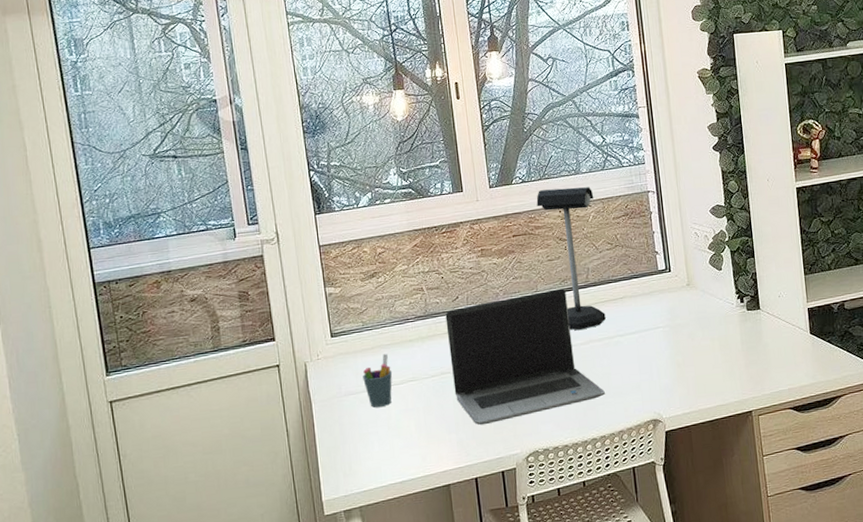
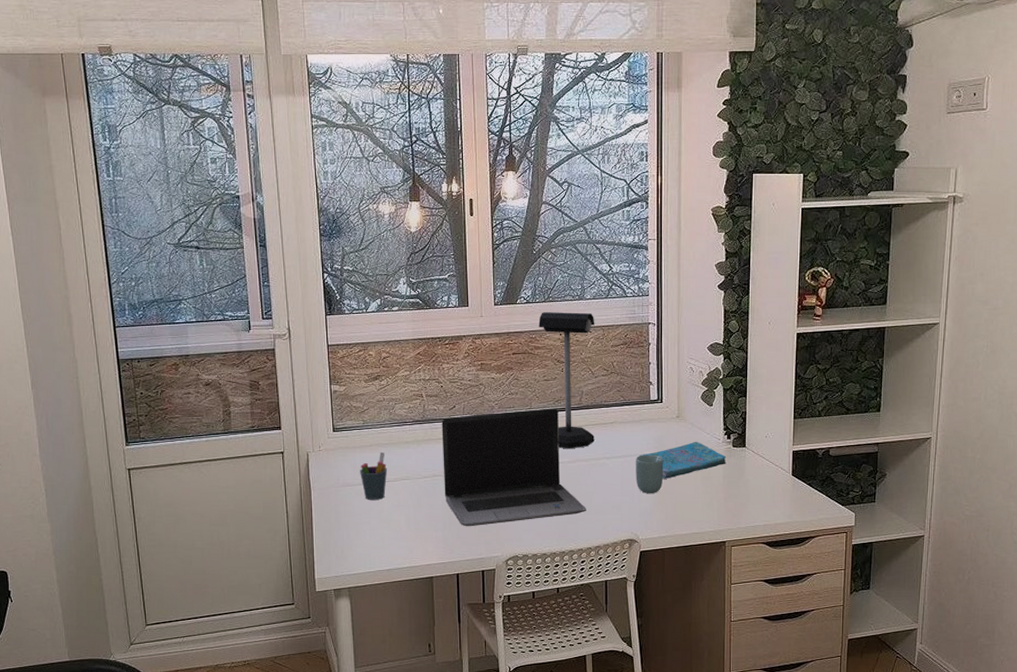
cup: none [650,326,681,369] -> present [636,454,664,493]
cover: none [653,308,743,351] -> present [639,441,727,479]

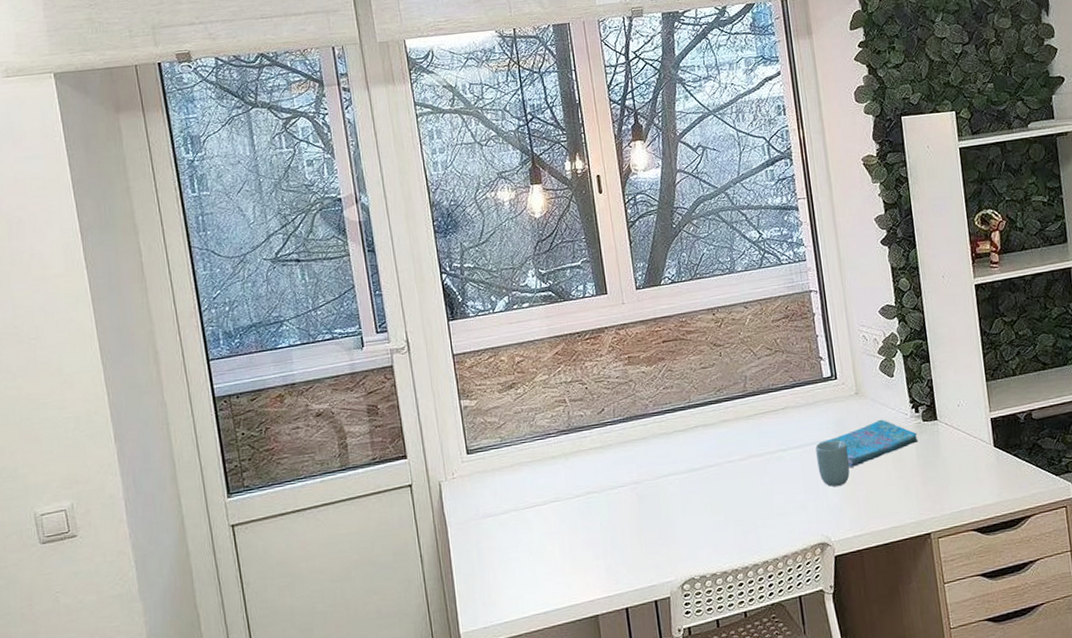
pen holder: present [360,452,388,500] -> none [502,472,534,531]
laptop computer: present [441,408,586,527] -> none [590,399,767,550]
desk lamp: present [538,311,595,449] -> none [687,287,766,445]

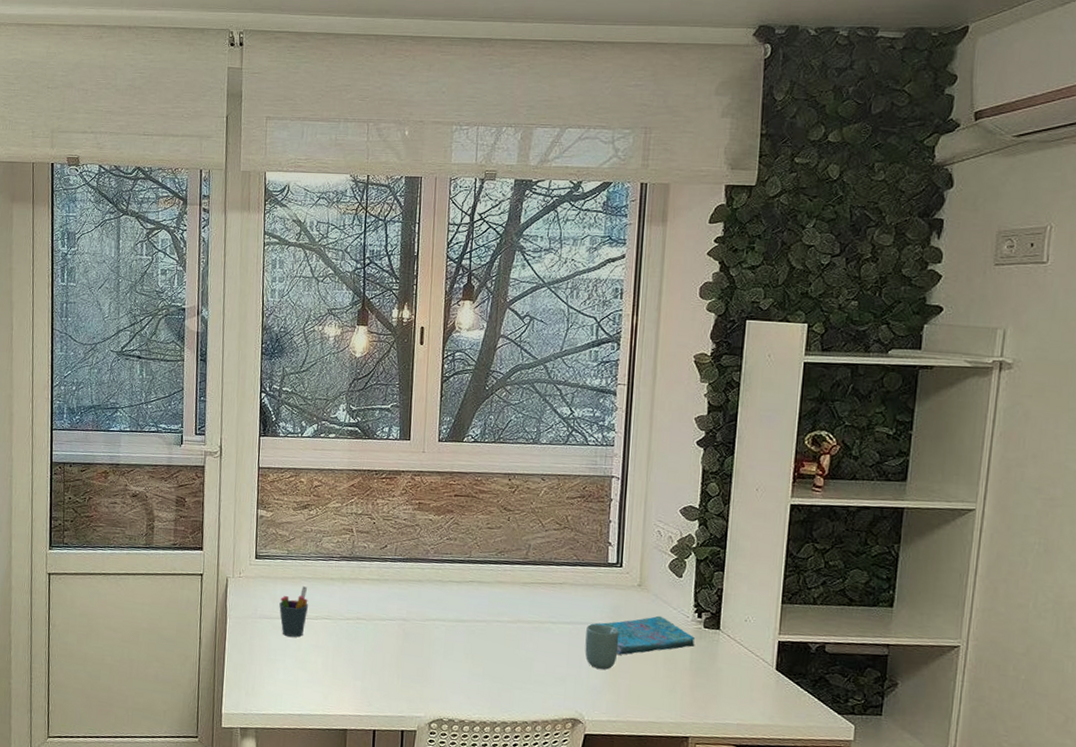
pen holder: none [502,472,534,531] -> present [279,586,309,637]

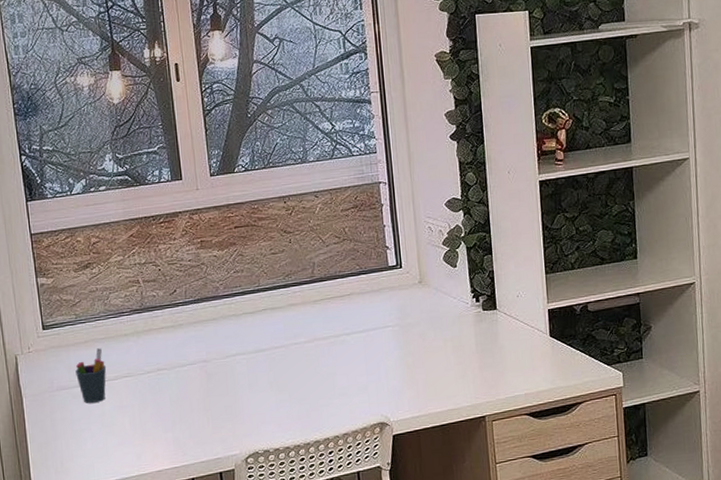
cup: present [585,623,620,670] -> none [379,326,411,370]
cover: present [591,615,695,655] -> none [382,307,478,352]

